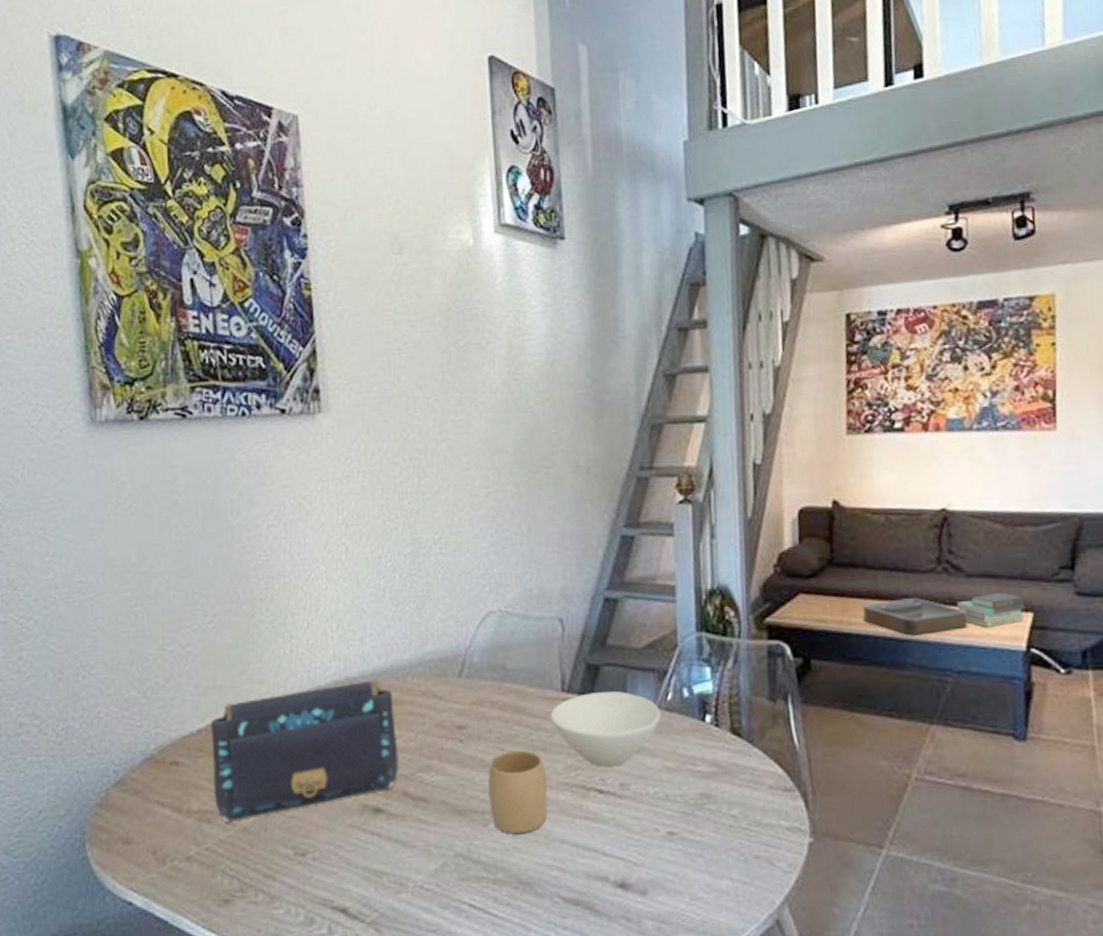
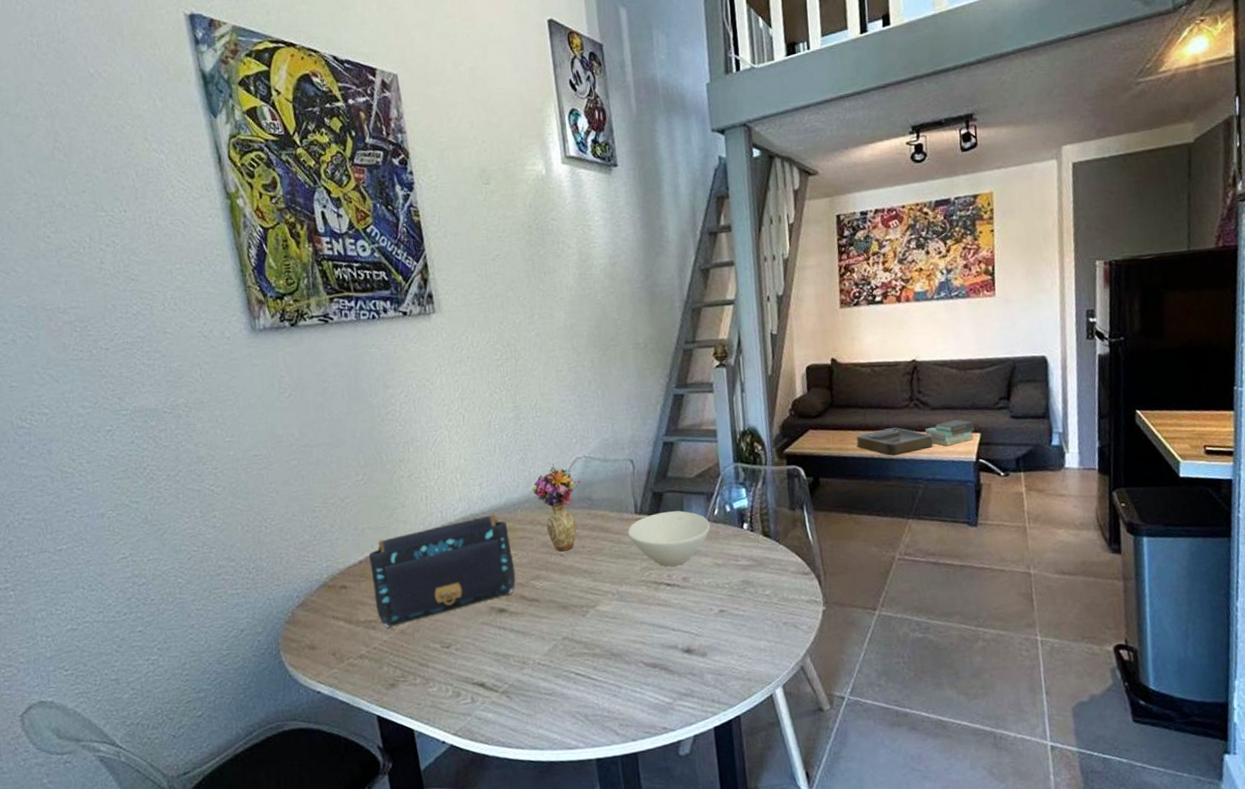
flower arrangement: none [428,616,496,736] -> present [532,463,583,552]
mug: present [488,750,548,834] -> none [583,558,630,620]

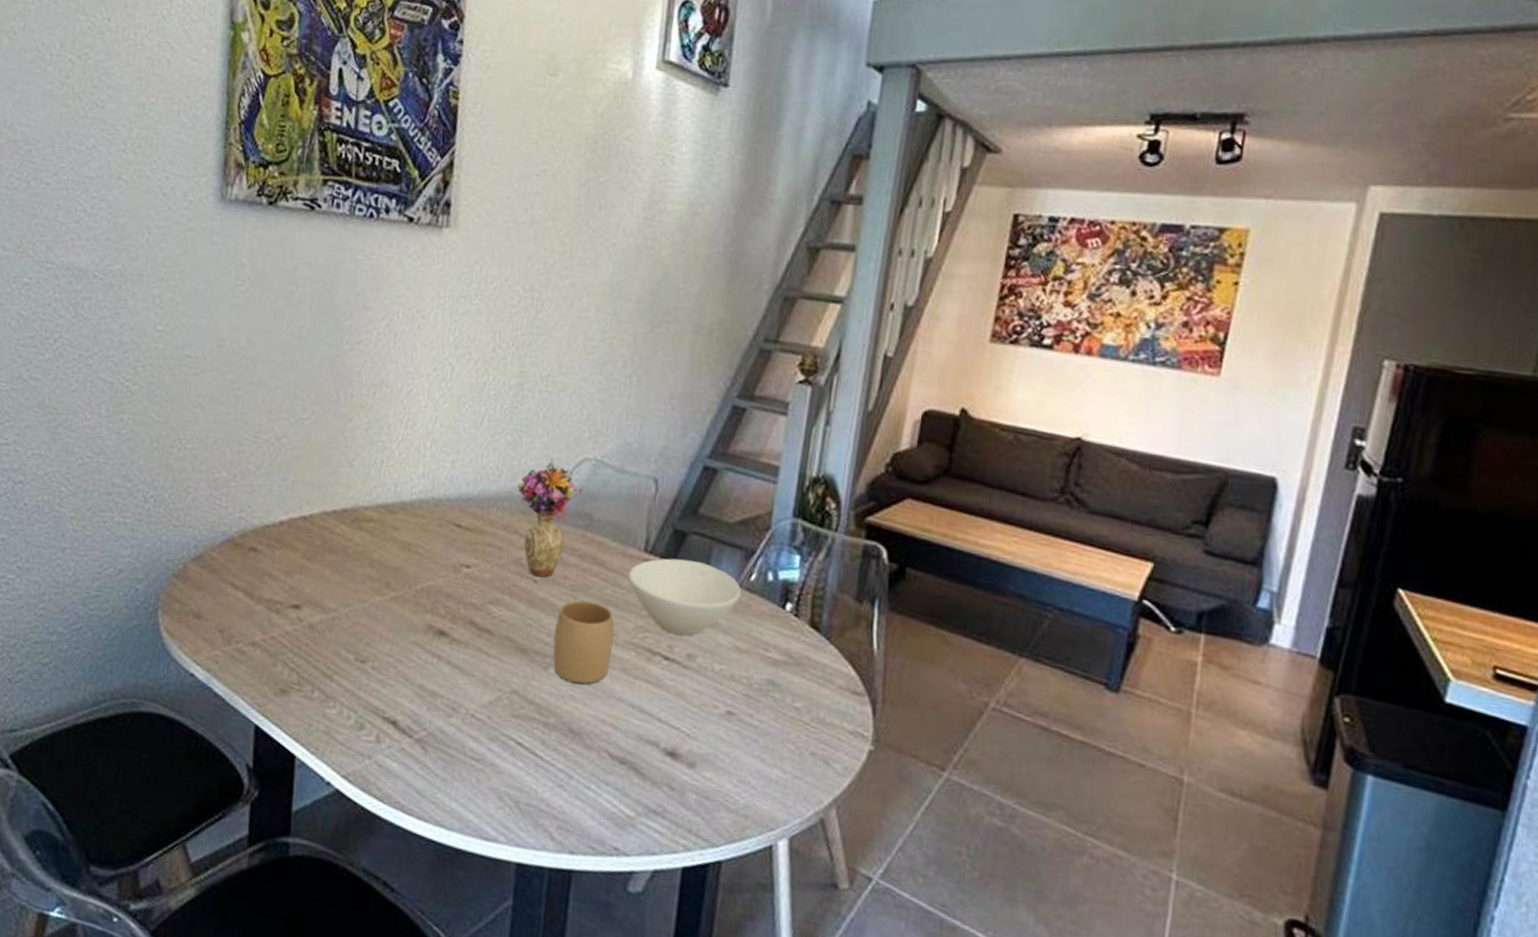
handbag: present [369,512,516,628] -> none [286,501,475,616]
mug: none [583,558,630,620] -> present [553,600,615,684]
decorative tray: present [856,427,933,456] -> none [970,521,1082,566]
books: present [925,419,975,446] -> none [1073,534,1147,571]

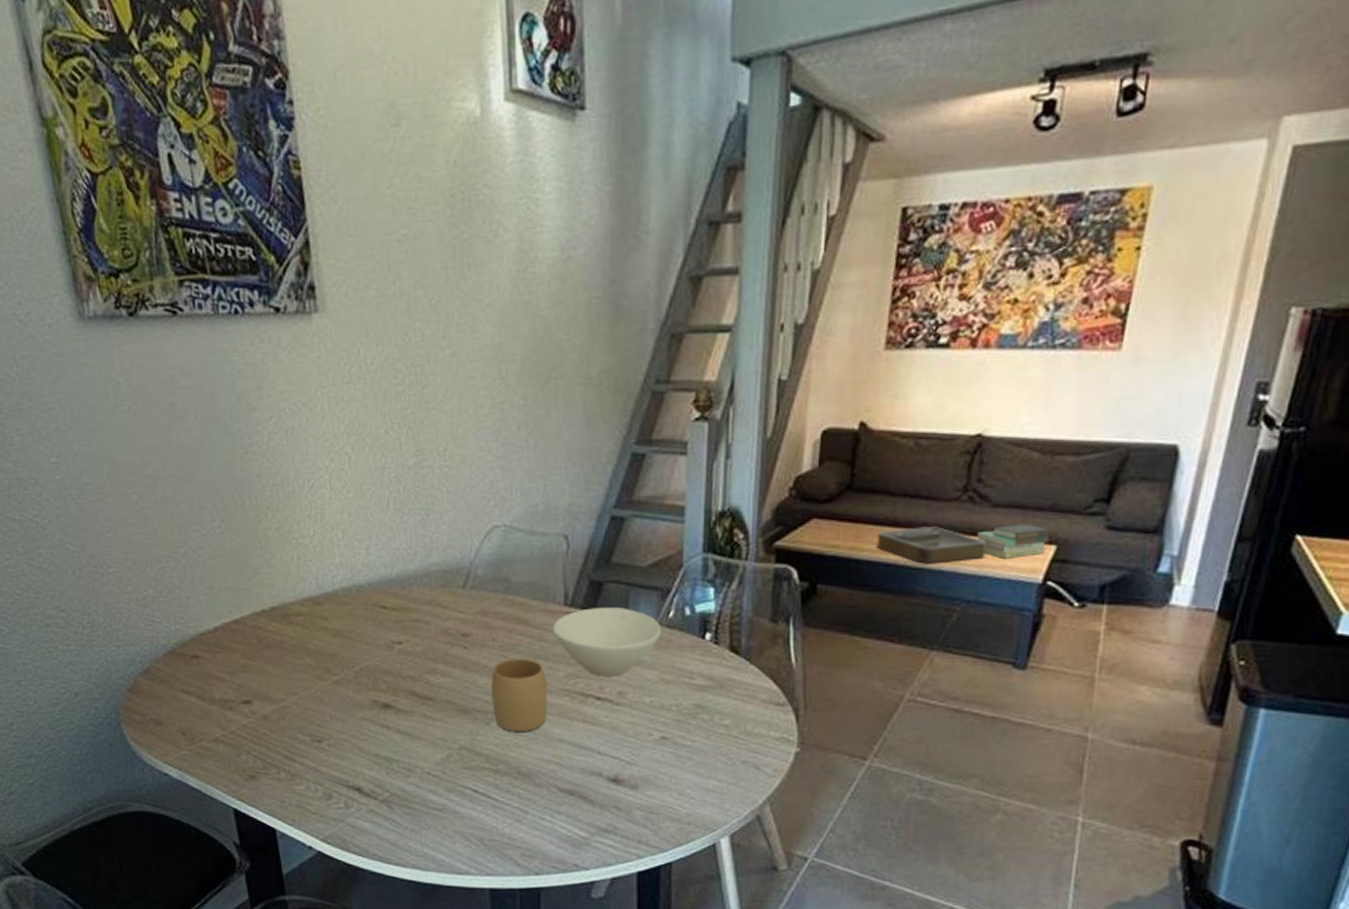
flower arrangement: present [517,457,587,578] -> none [433,529,500,643]
decorative tray: none [970,521,1082,566] -> present [876,527,987,564]
books: none [1073,534,1147,571] -> present [977,523,1050,559]

